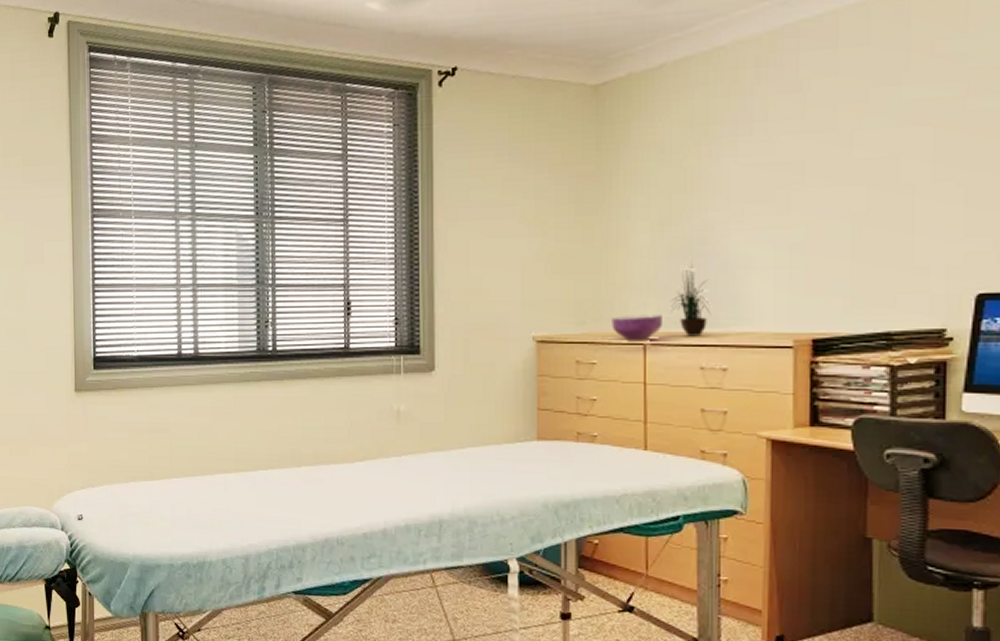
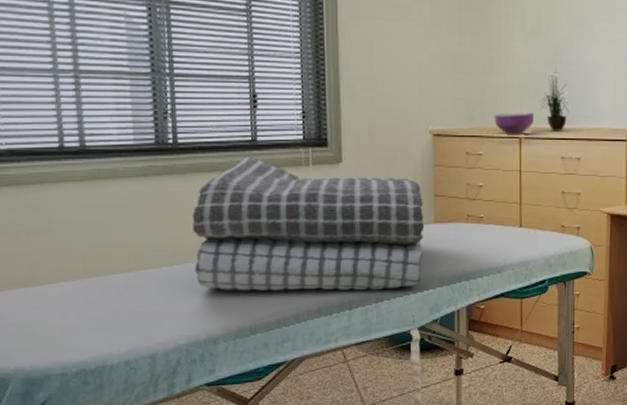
towel: none [287,365,526,511] -> present [192,157,425,291]

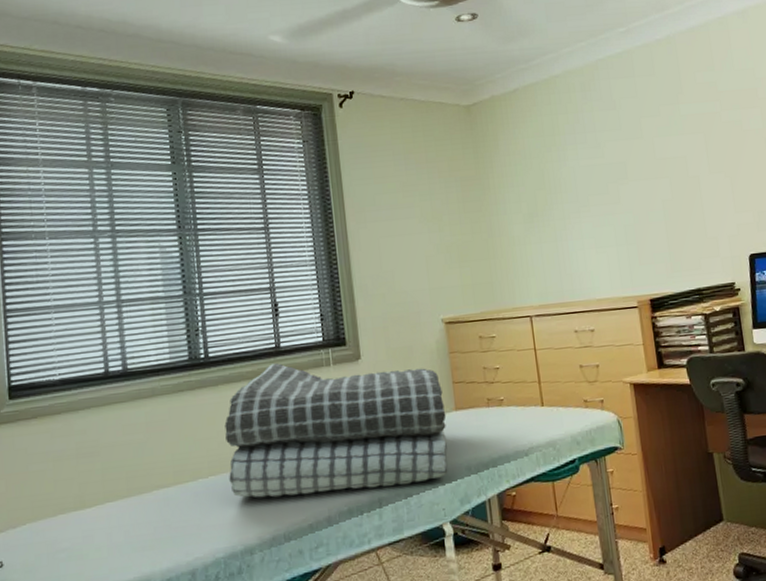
bowl: present [494,112,534,137] -> none [503,290,542,317]
potted plant: present [540,71,569,132] -> none [546,247,576,306]

